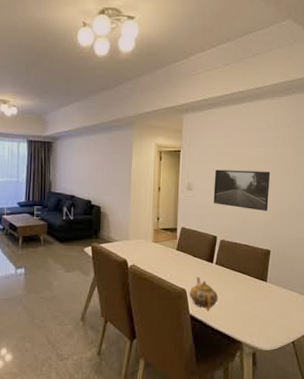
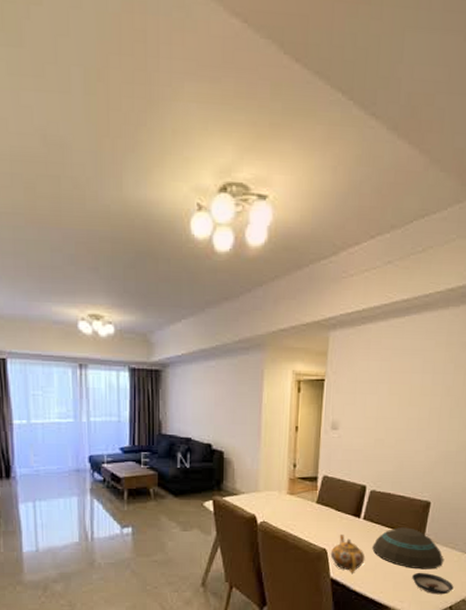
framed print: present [213,169,271,212] -> none [363,403,437,456]
bowl: none [224,271,284,308] -> present [372,527,443,569]
saucer: none [259,310,295,331] -> present [412,572,454,595]

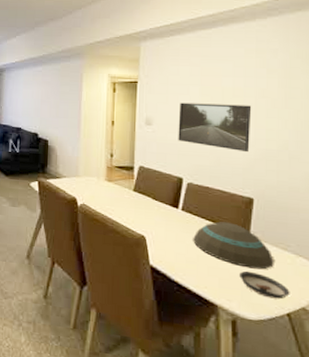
teapot: present [330,535,365,573] -> none [149,223,186,264]
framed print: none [363,403,437,456] -> present [178,102,252,153]

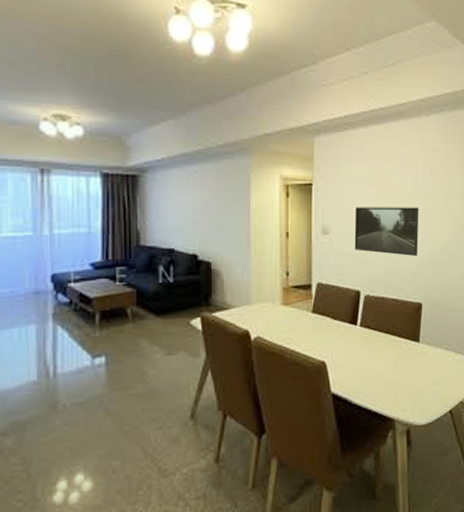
bowl: present [193,221,274,270] -> none [371,331,439,375]
saucer: present [239,271,290,299] -> none [412,377,451,400]

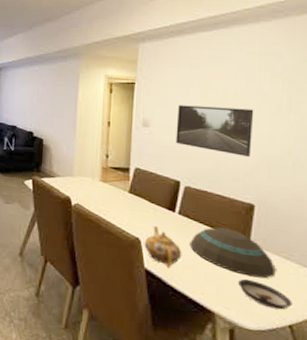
teapot: none [329,344,365,386] -> present [144,226,182,268]
bowl: none [371,331,439,375] -> present [190,227,276,279]
saucer: none [412,377,451,400] -> present [238,279,293,310]

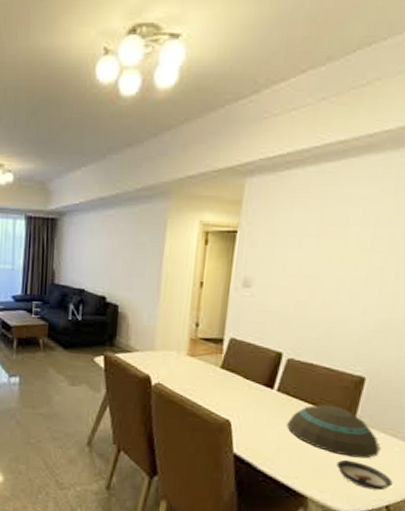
teapot: present [144,226,182,268] -> none [234,406,278,452]
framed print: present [175,105,254,158] -> none [281,259,379,323]

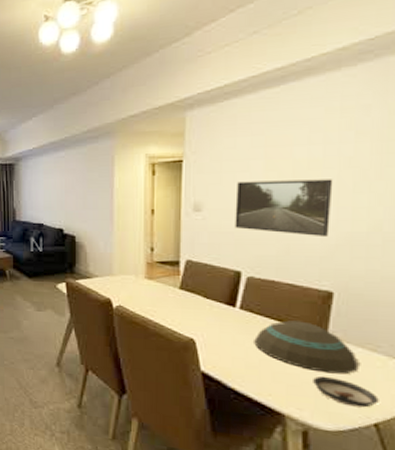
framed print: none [281,259,379,323] -> present [235,179,333,238]

